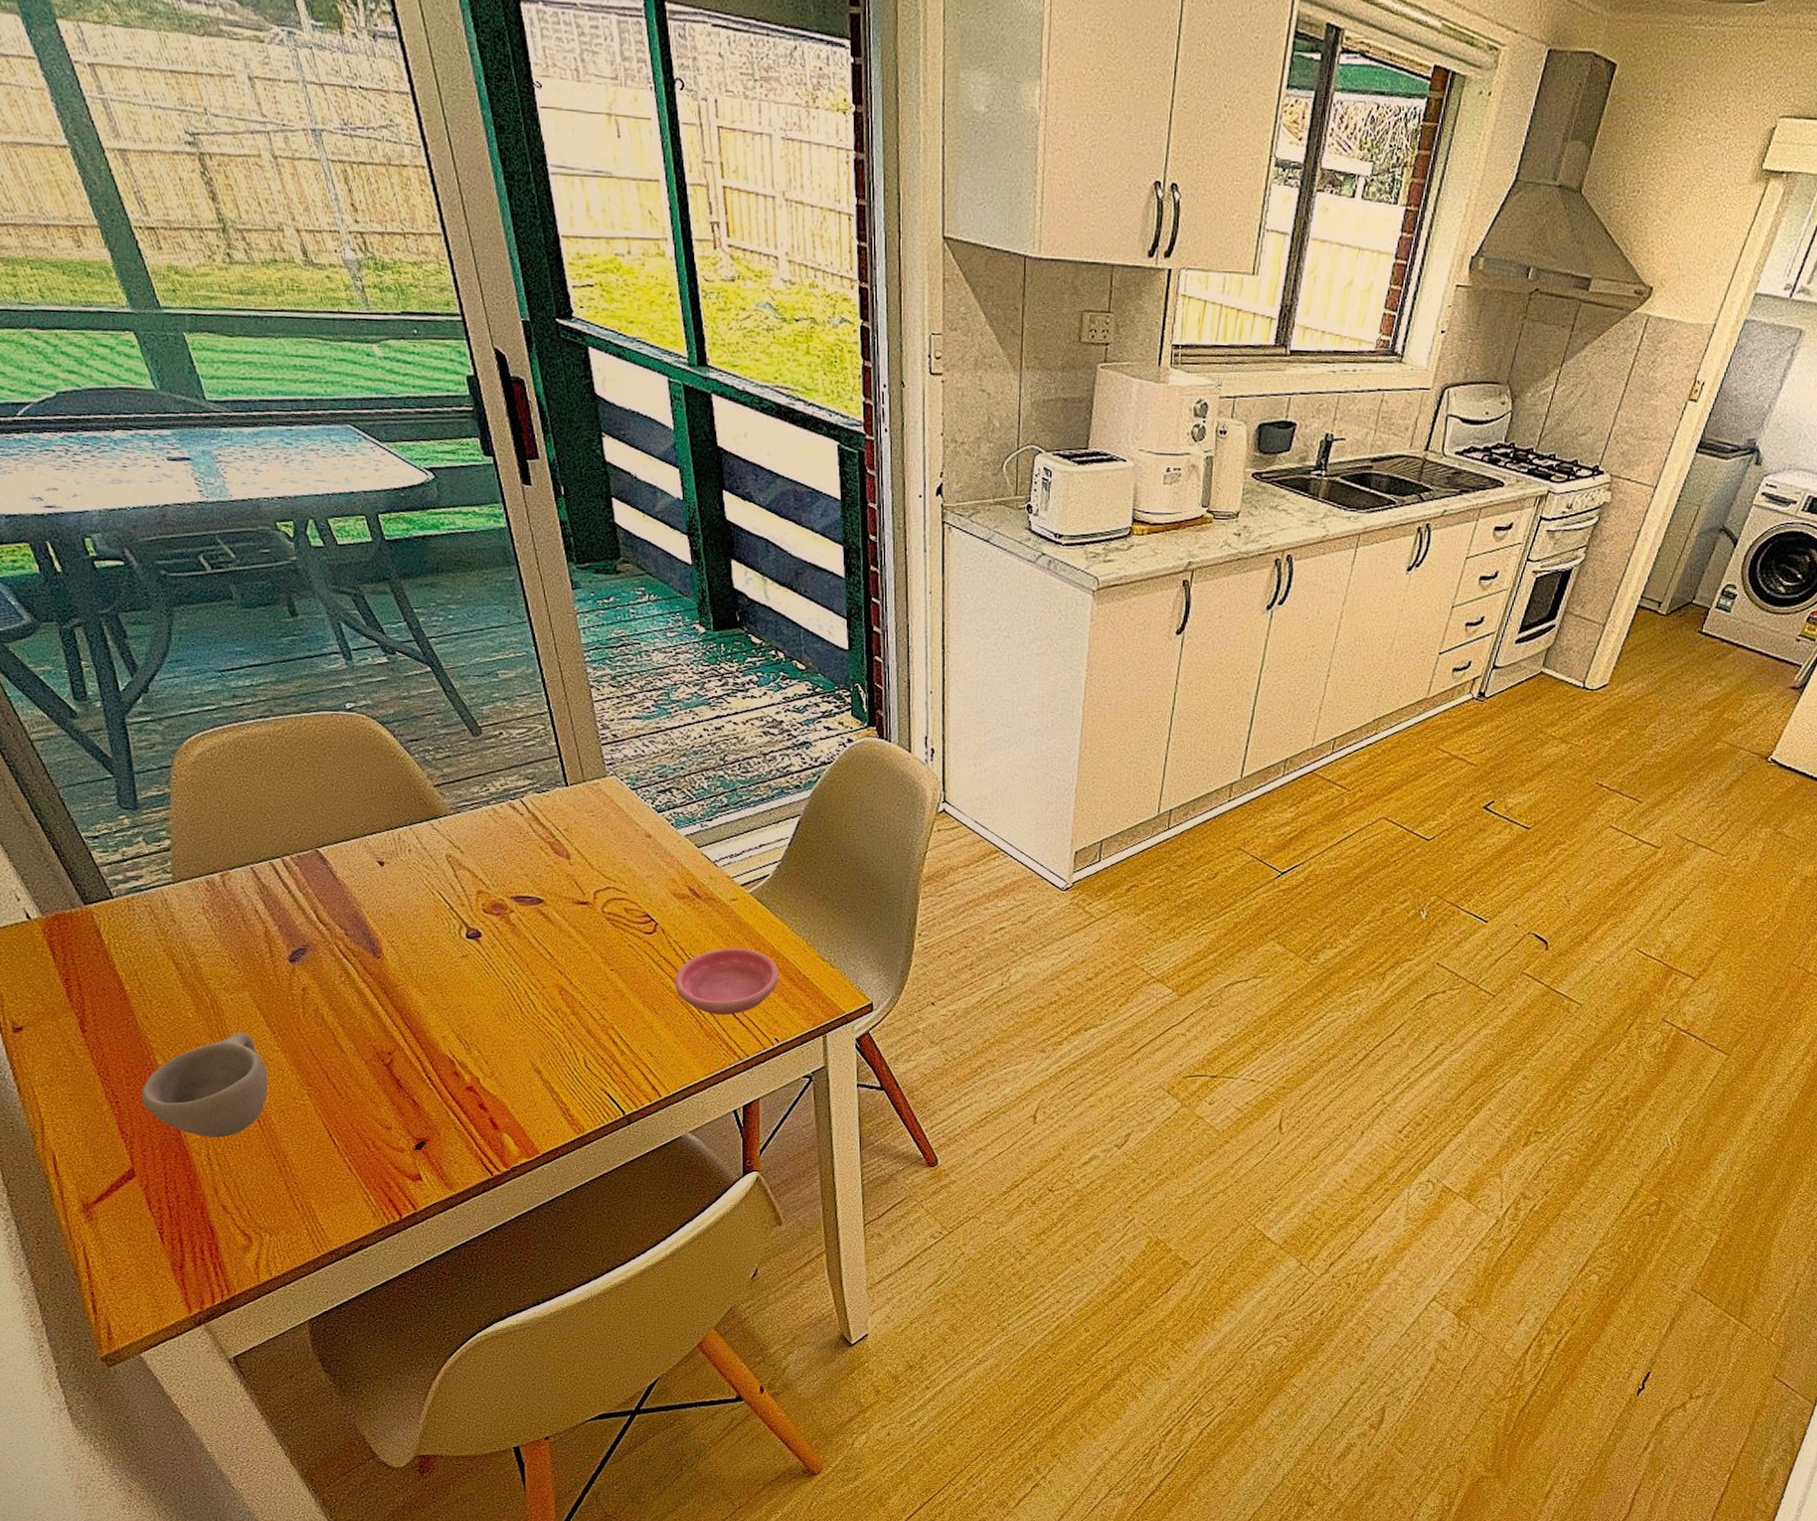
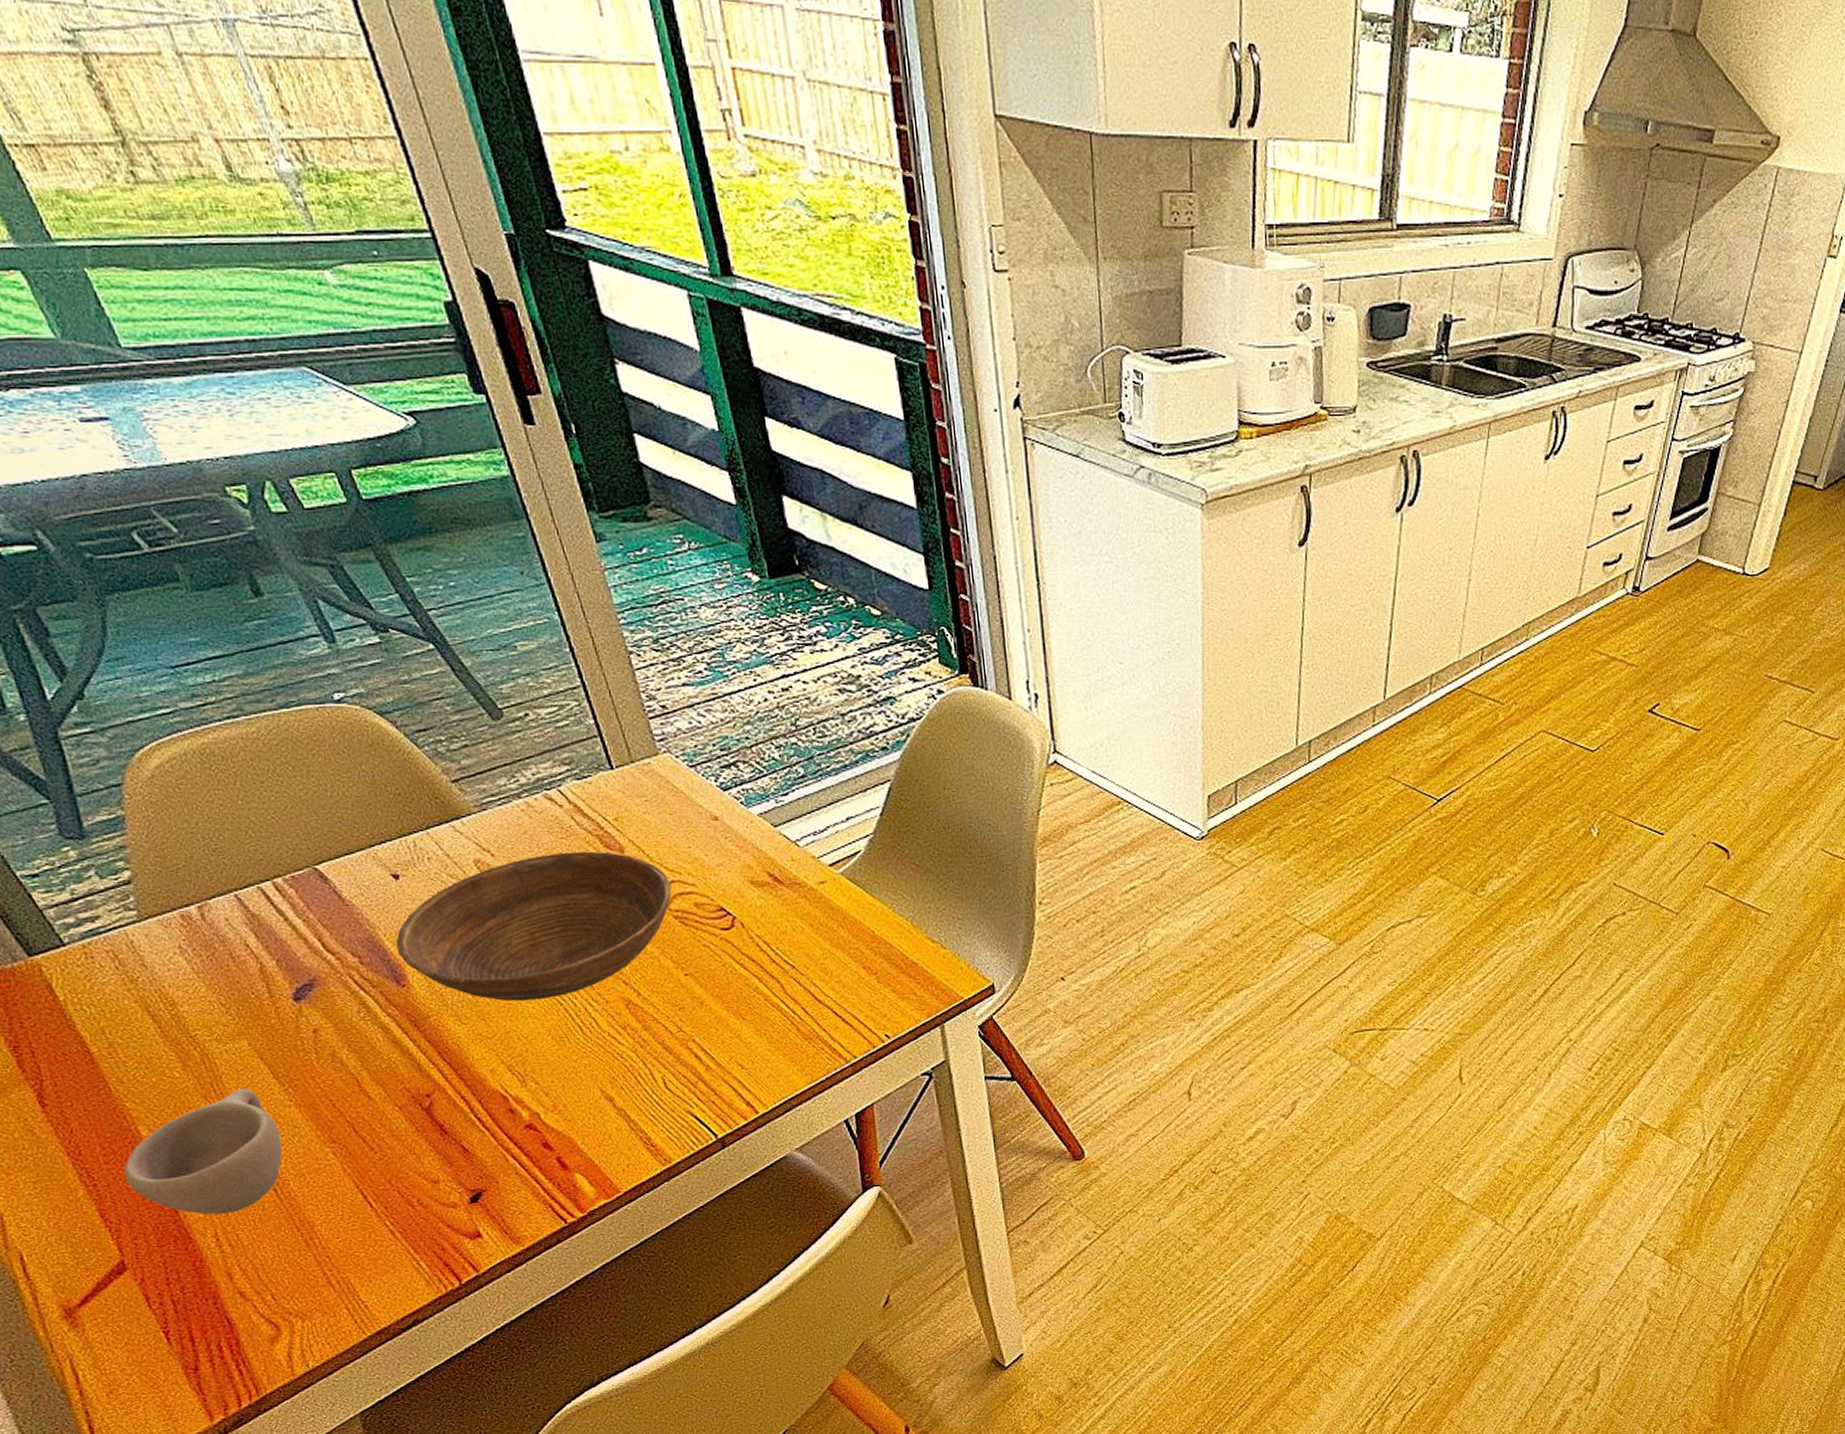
bowl: none [376,854,607,980] -> present [396,851,673,1002]
saucer: present [674,948,779,1015] -> none [761,936,884,1014]

